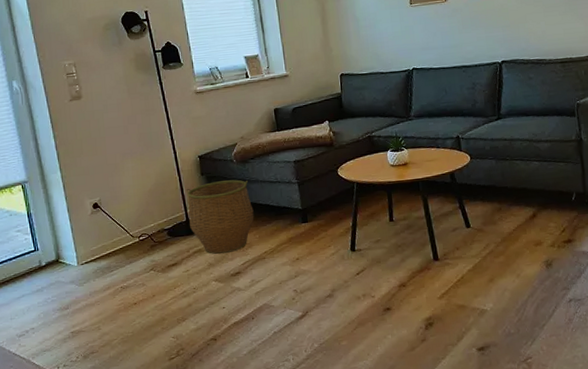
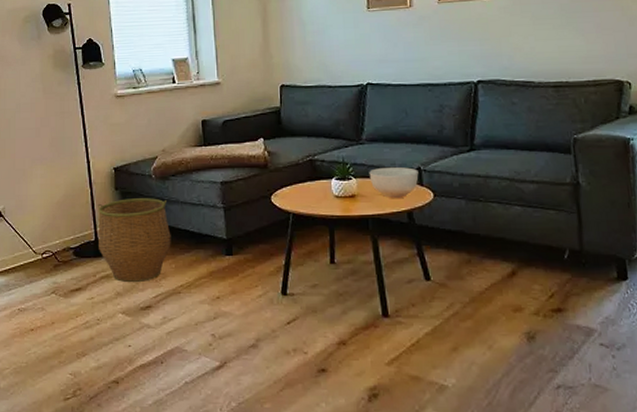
bowl: none [418,136,458,163] -> present [369,166,419,198]

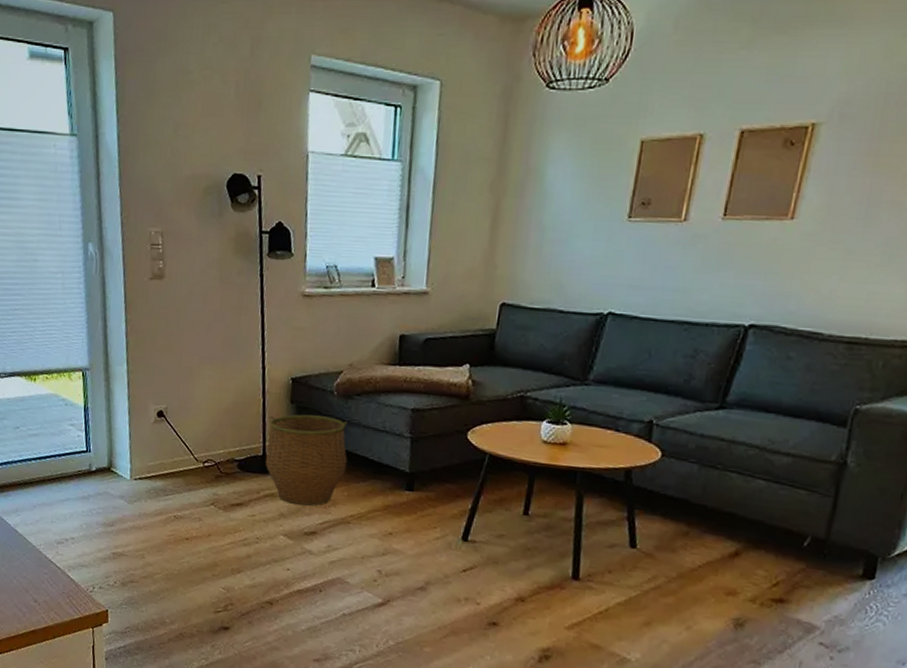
bowl: present [369,166,419,198] -> none [588,415,650,453]

